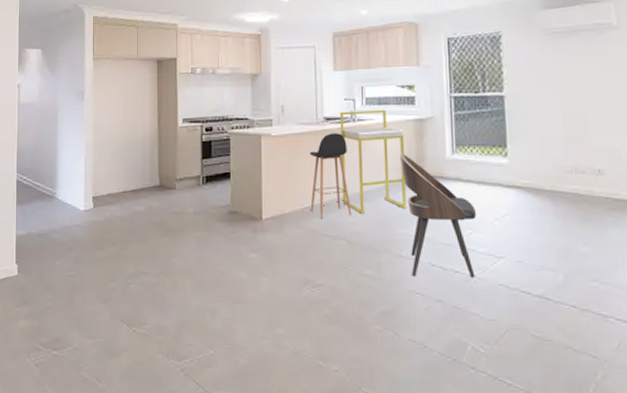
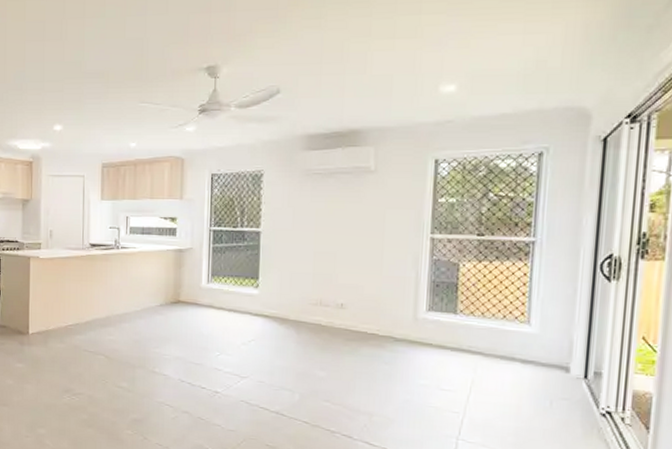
bar stool: present [309,133,352,220] -> none [73,258,111,337]
bar stool: present [340,109,407,214] -> none [103,239,164,333]
dining chair: present [399,153,477,278] -> none [158,280,226,394]

